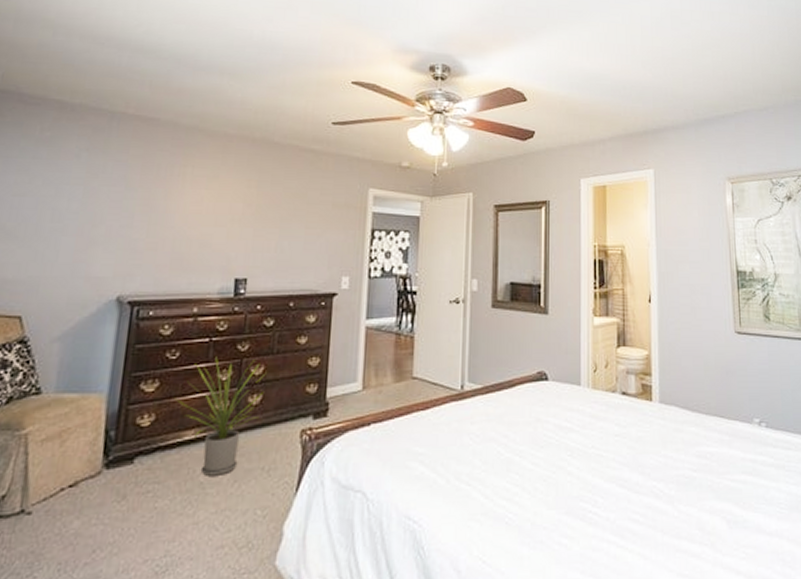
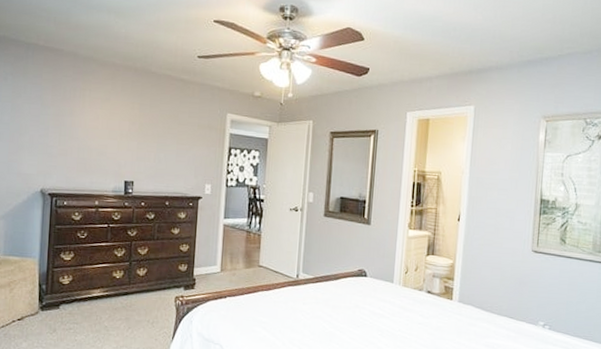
house plant: present [174,356,266,476] -> none [85,238,150,323]

